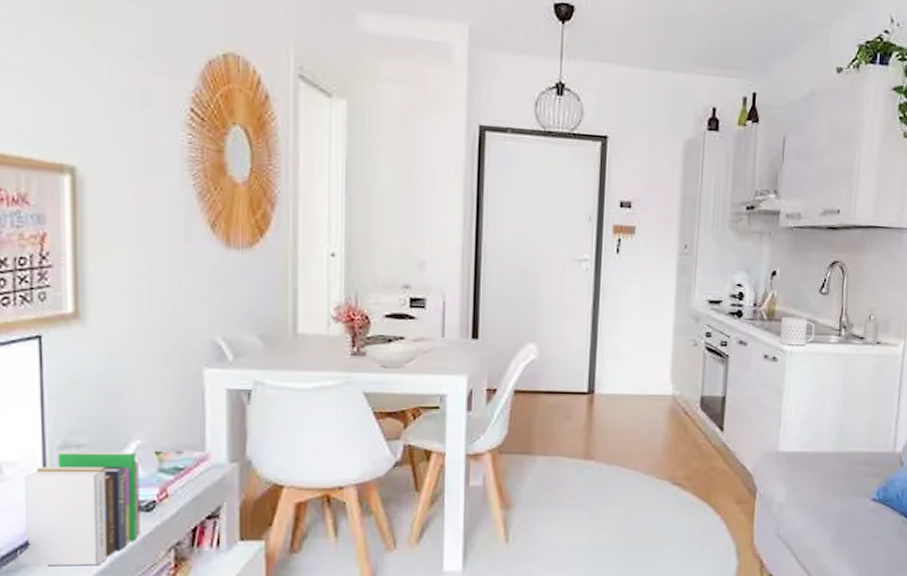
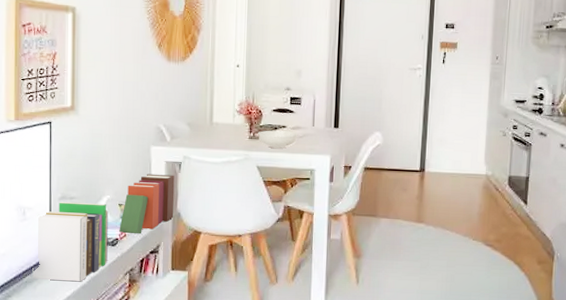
books: none [157,407,241,493] -> present [119,173,175,234]

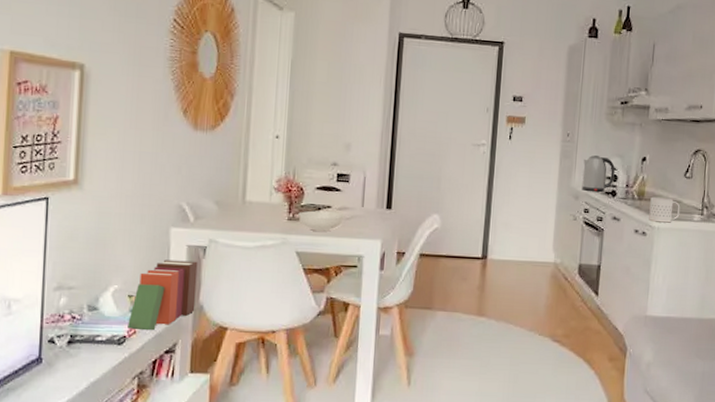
books: present [32,201,108,282] -> none [16,292,115,388]
kettle: none [510,76,541,110] -> present [582,155,615,192]

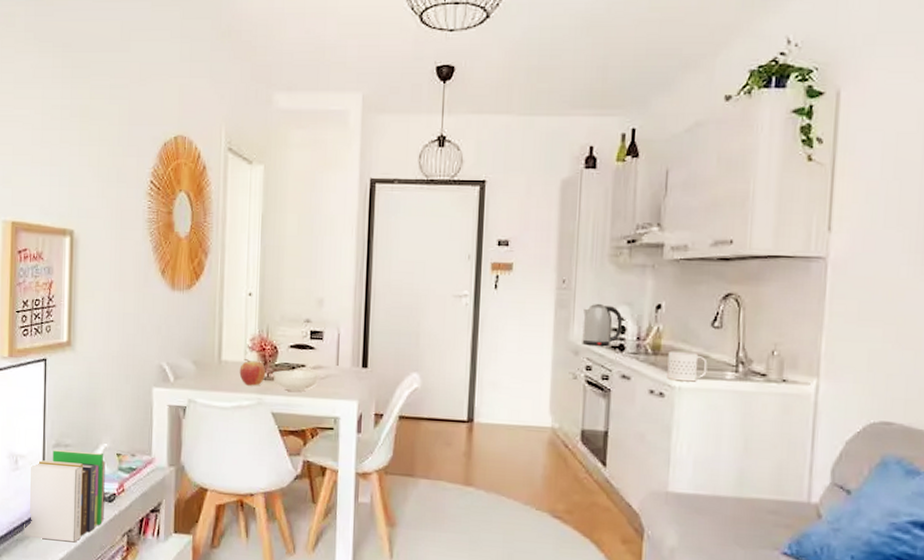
books: none [16,292,115,388] -> present [24,449,105,543]
books: present [127,259,198,331] -> none [117,419,179,490]
fruit: none [264,200,292,226] -> present [239,359,266,386]

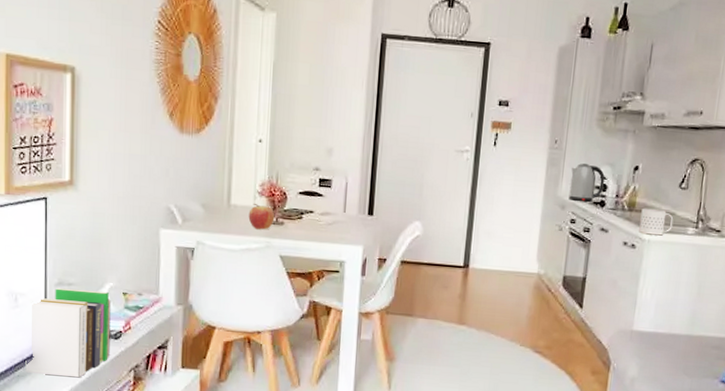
bowl: present [272,369,320,392] -> none [281,215,327,236]

